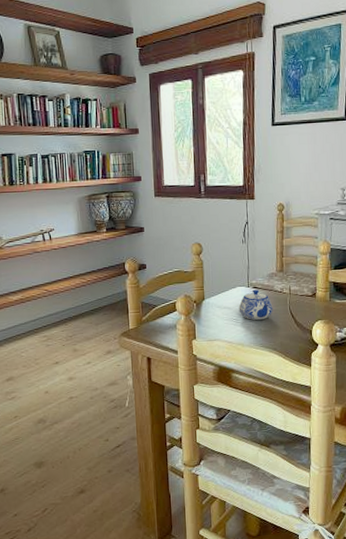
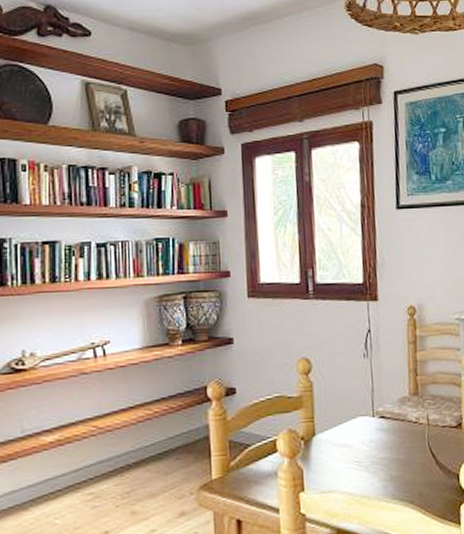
teapot: present [239,289,273,321] -> none [361,419,407,463]

